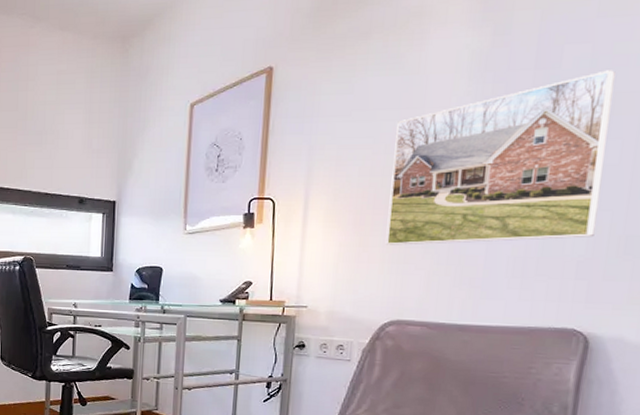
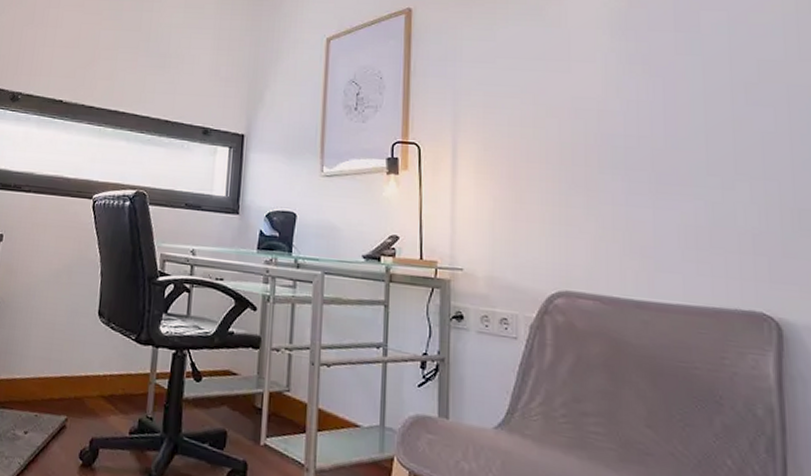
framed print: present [385,70,615,245] -> none [544,38,765,209]

